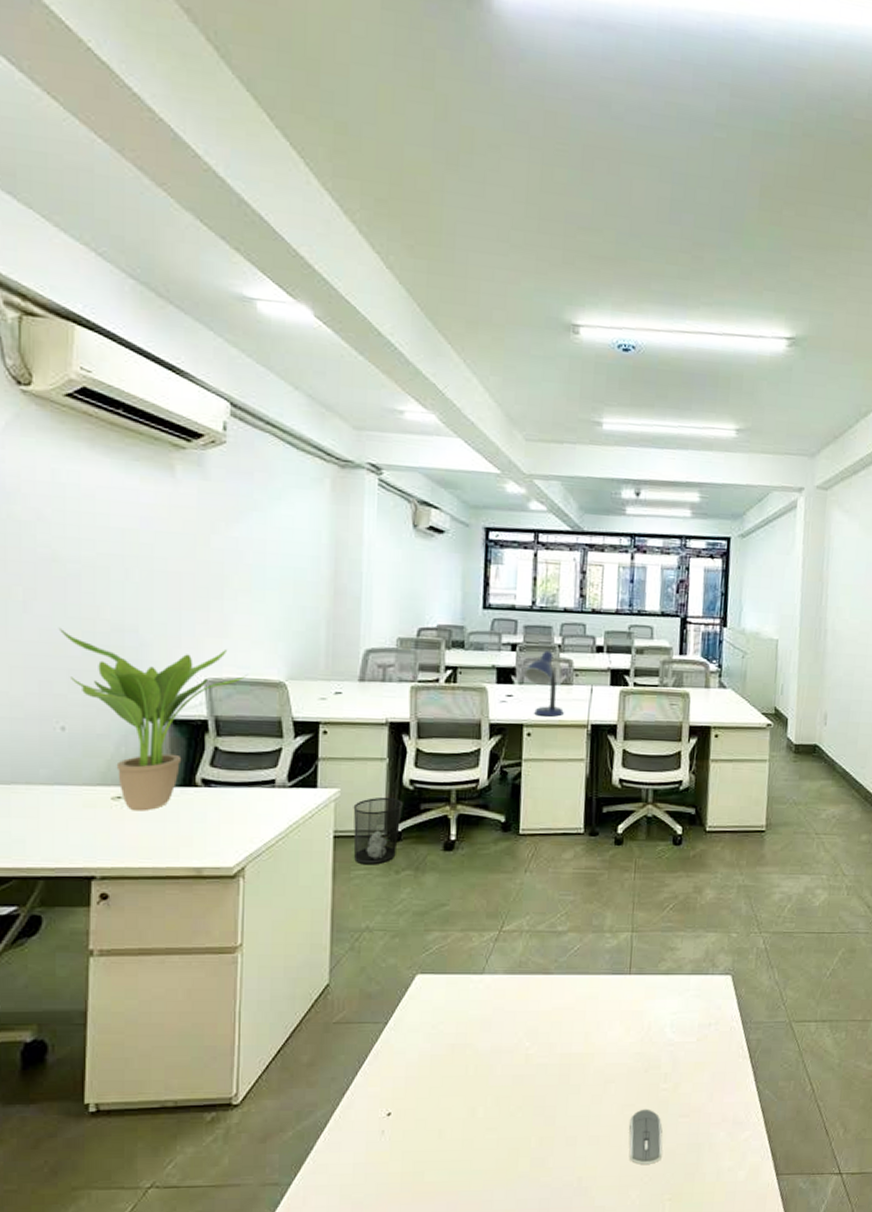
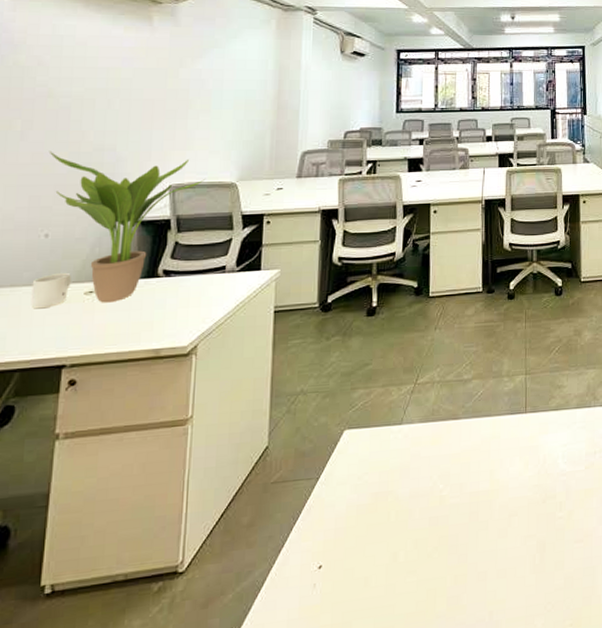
mug: none [50,772,95,812] -> present [31,272,71,309]
waste bin: present [353,797,403,865] -> none [291,273,333,335]
desk lamp: present [524,651,564,718] -> none [430,143,462,197]
computer mouse: present [629,1109,663,1164] -> none [532,537,562,593]

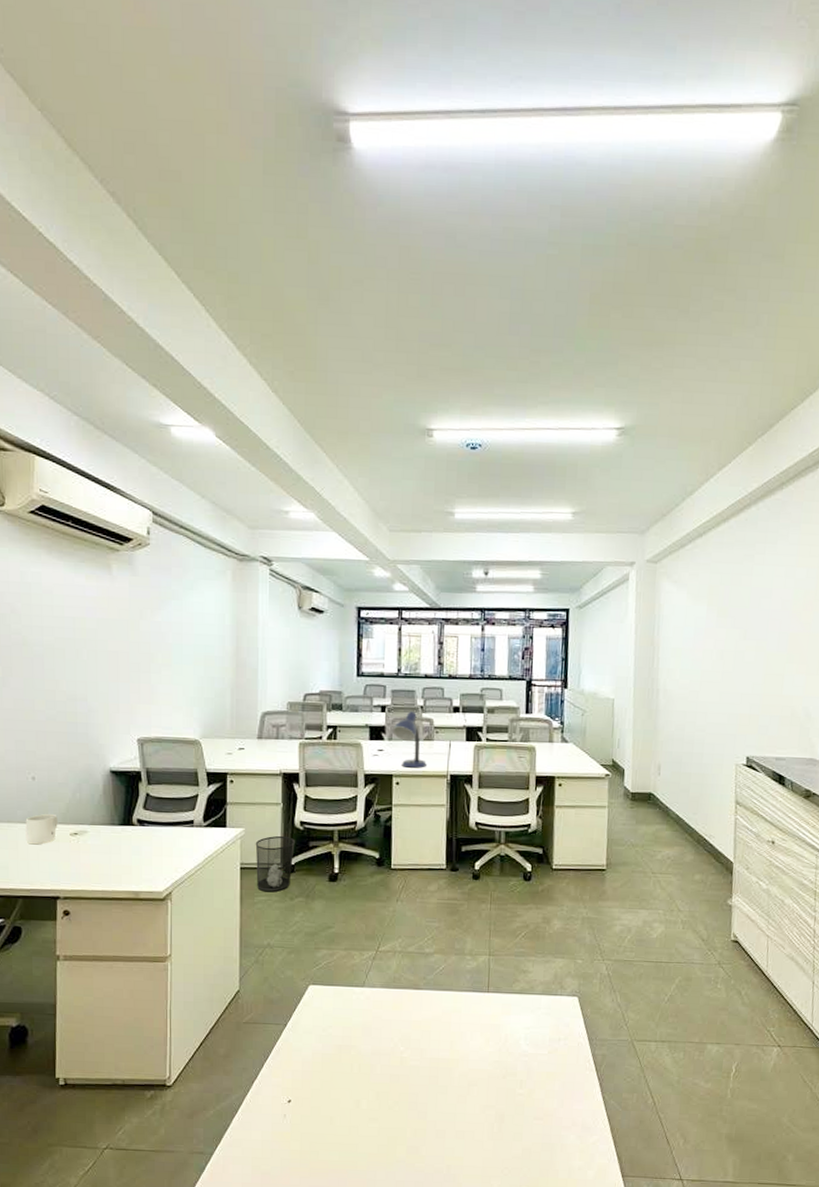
potted plant: present [48,150,205,303] -> none [28,698,170,845]
waste bin: none [291,273,333,335] -> present [255,835,295,893]
desk lamp: none [430,143,462,197] -> present [393,711,427,769]

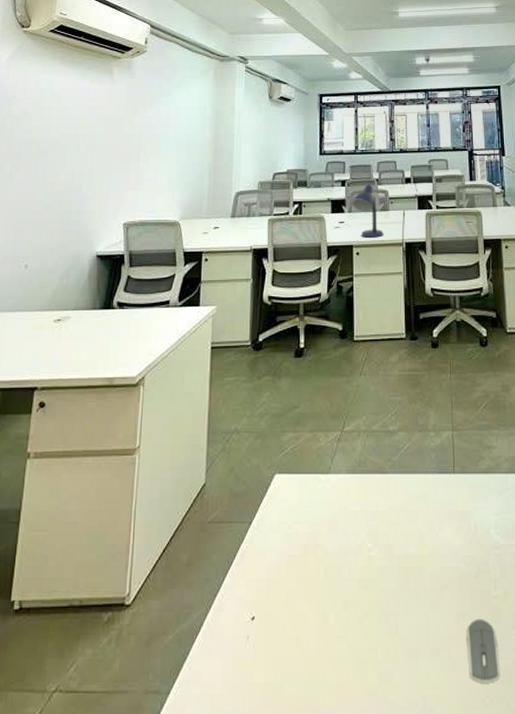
mug: present [25,813,58,845] -> none [12,300,44,333]
waste bin: present [255,835,295,893] -> none [226,311,263,372]
computer mouse: none [490,1110,520,1159] -> present [467,618,500,683]

